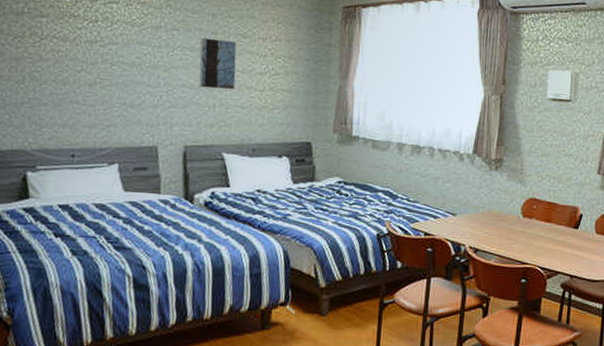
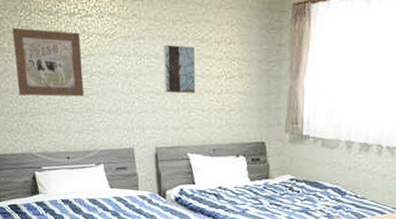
wall art: none [15,8,102,88] -> present [13,27,84,97]

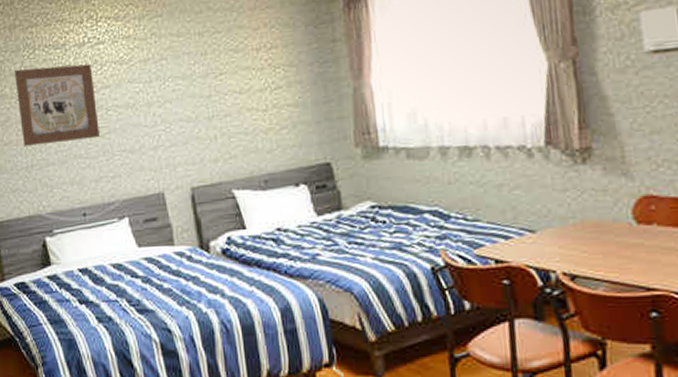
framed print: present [163,44,196,94] -> none [191,59,235,119]

